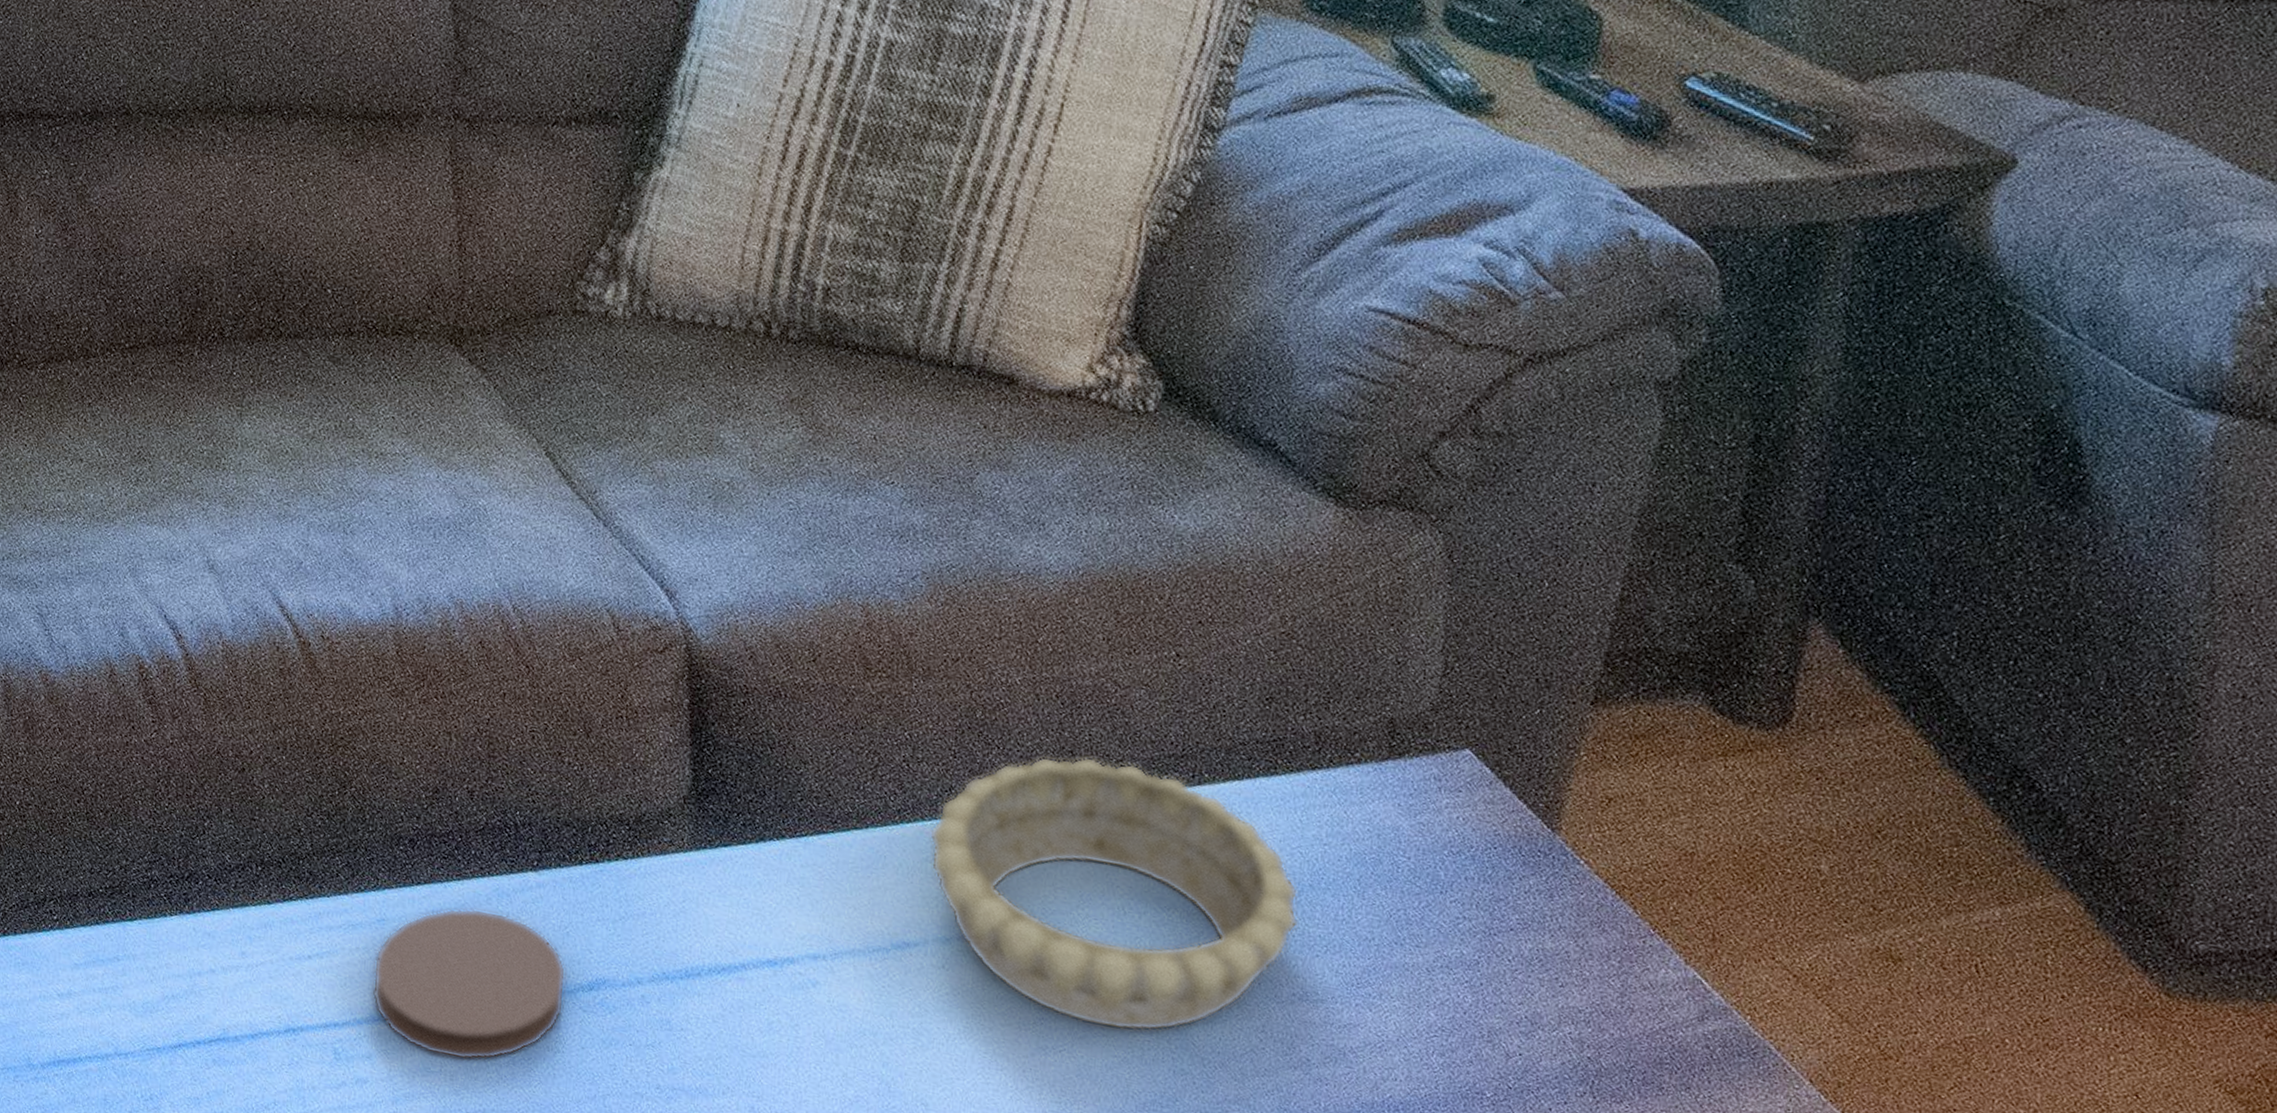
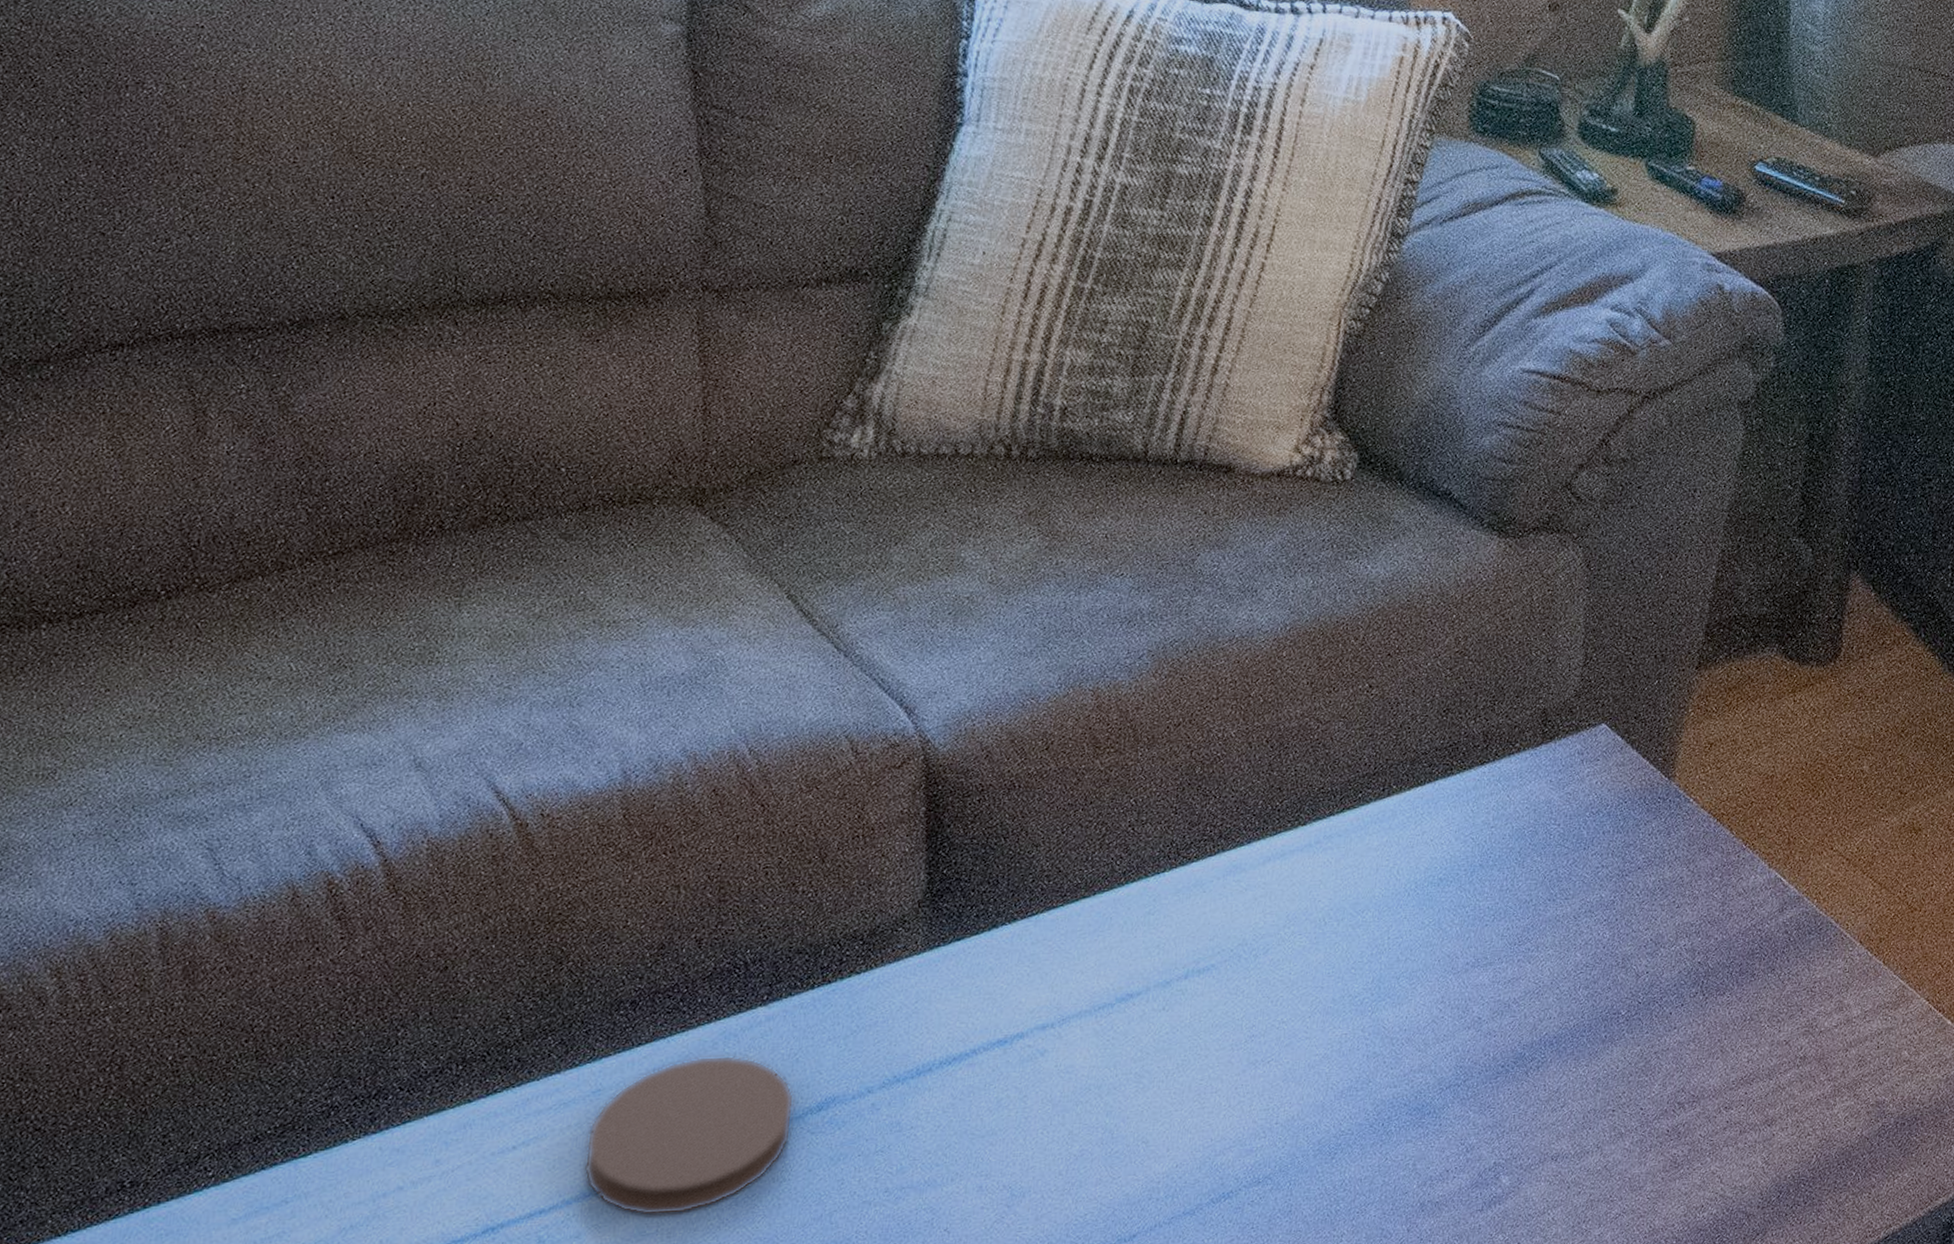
decorative bowl: present [929,756,1299,1032] -> none [1151,789,1471,1032]

